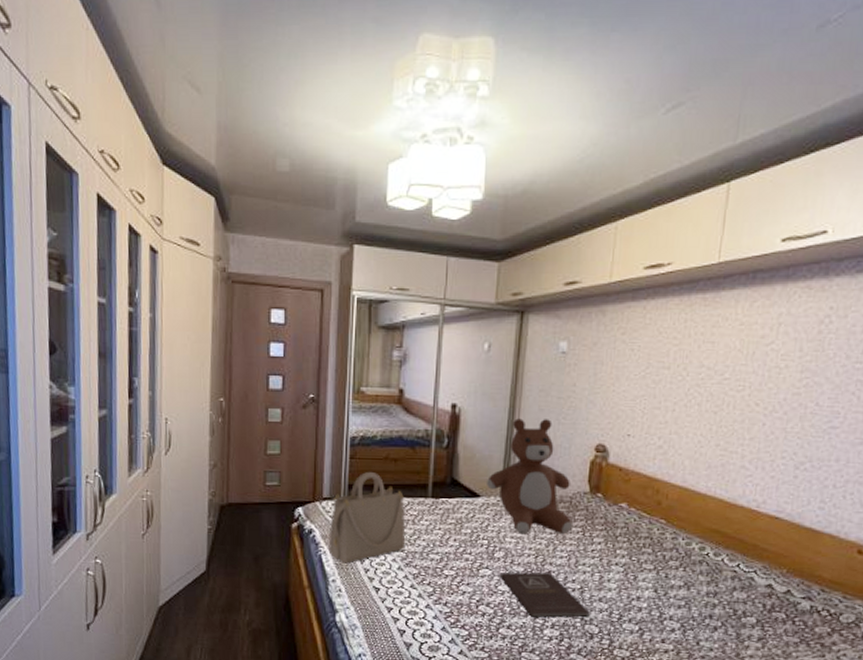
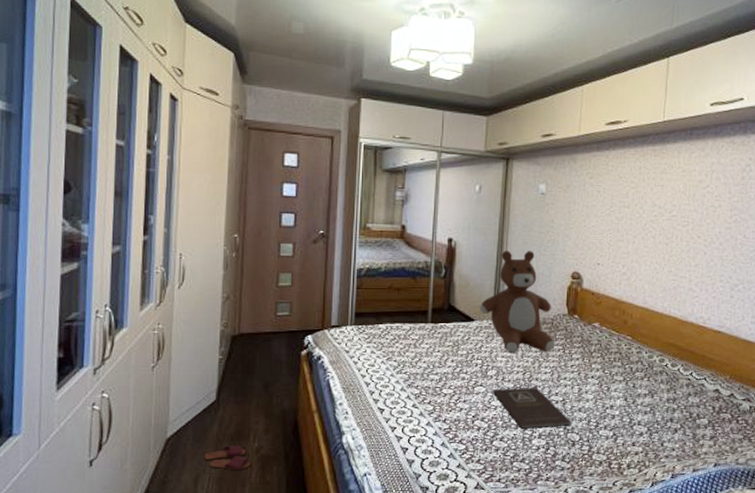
slippers: none [196,617,242,642] -> present [204,445,251,470]
handbag: present [328,471,406,564] -> none [336,300,408,387]

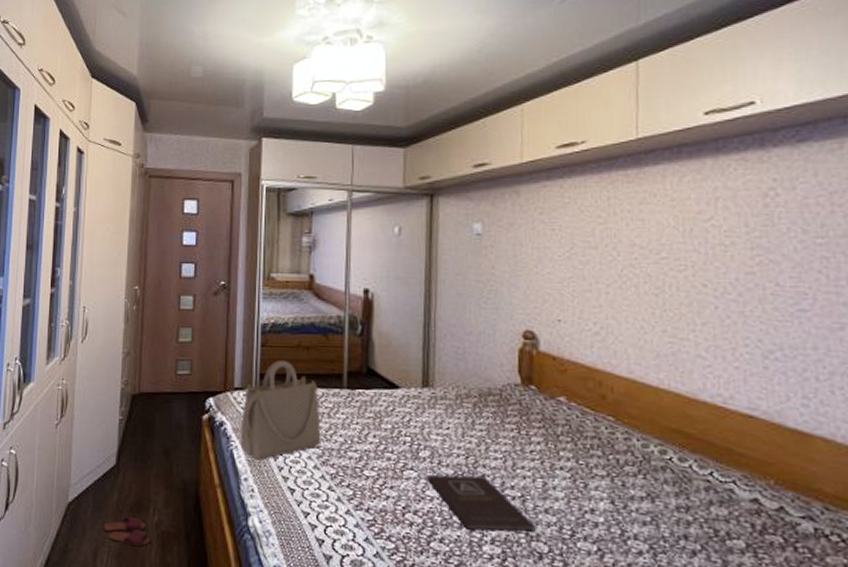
handbag: none [336,300,408,387] -> present [240,359,321,460]
teddy bear: present [480,251,554,354] -> none [406,303,505,432]

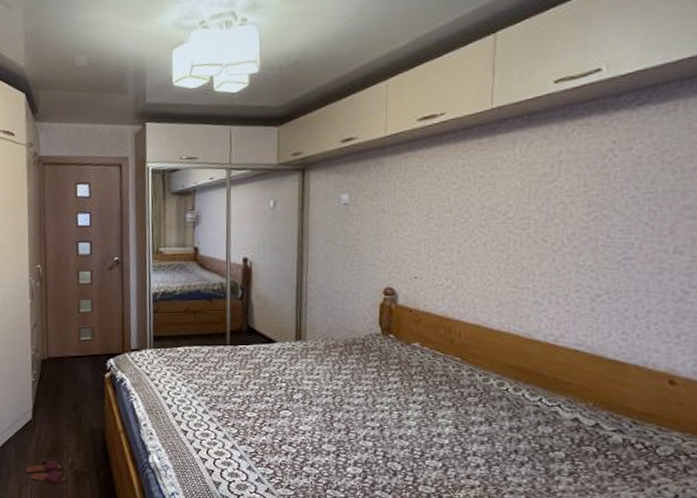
handbag: present [240,359,321,460] -> none [138,323,209,409]
book: present [426,474,536,532] -> none [299,411,391,456]

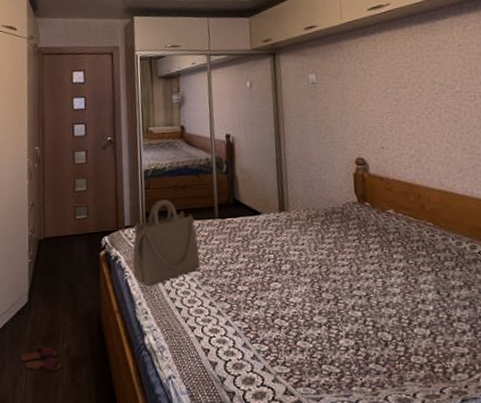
handbag: none [138,323,209,409] -> present [132,199,201,286]

